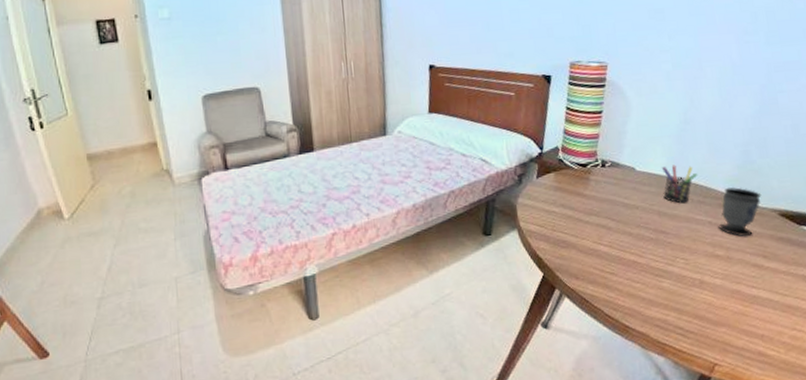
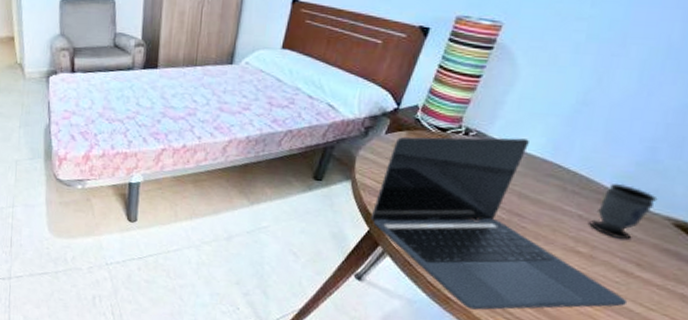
laptop: none [542,161,767,333] -> present [370,136,628,310]
pen holder: present [662,165,698,204] -> none [530,147,582,191]

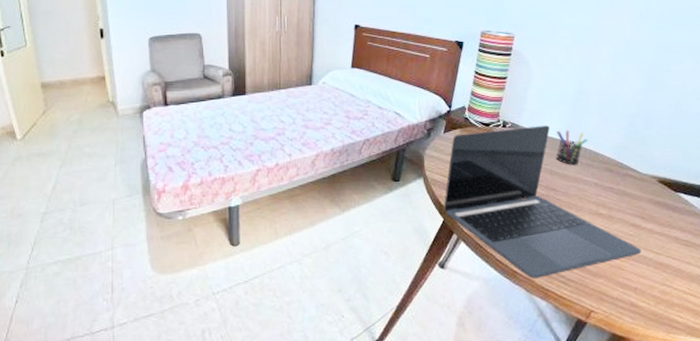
pen holder: none [530,147,582,191] -> present [556,130,589,165]
cup: present [589,183,658,241] -> none [603,153,644,199]

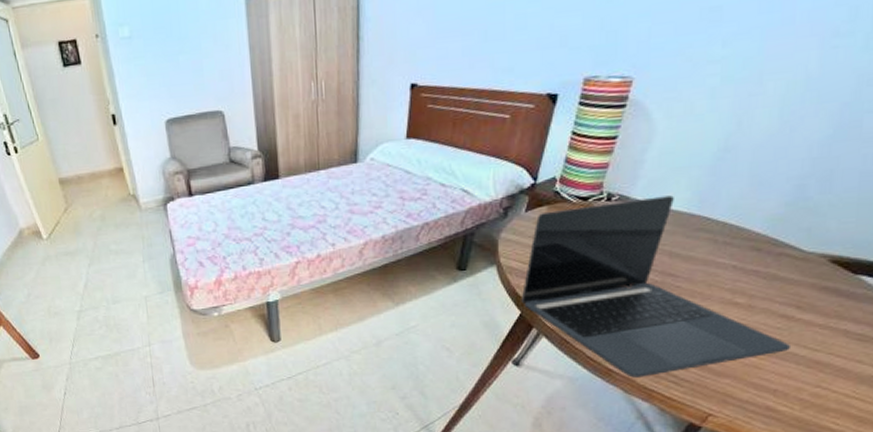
pen holder: present [556,130,589,165] -> none [679,200,730,244]

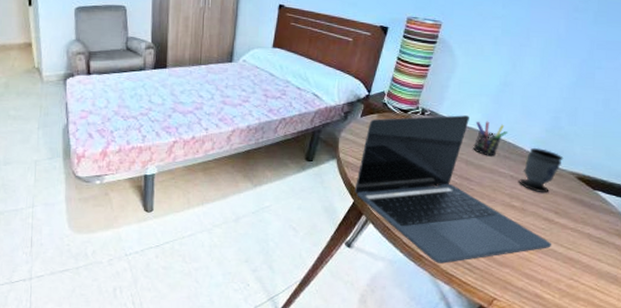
pen holder: none [679,200,730,244] -> present [473,121,508,157]
cup: none [744,226,811,285] -> present [519,147,564,194]

